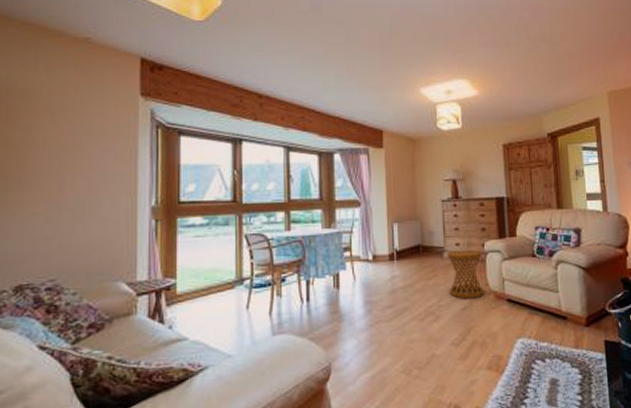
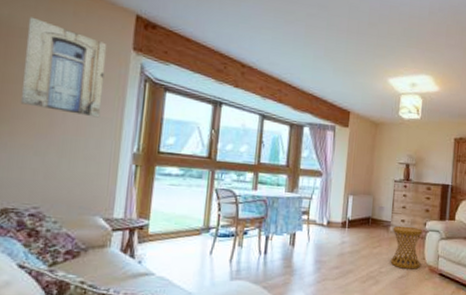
wall art: none [26,75,113,174] -> present [20,17,108,118]

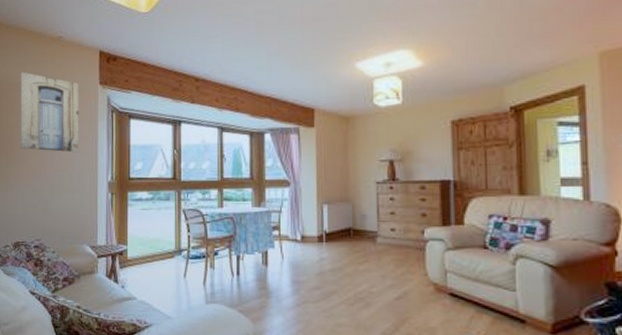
side table: present [390,226,423,269] -> none [381,236,422,289]

